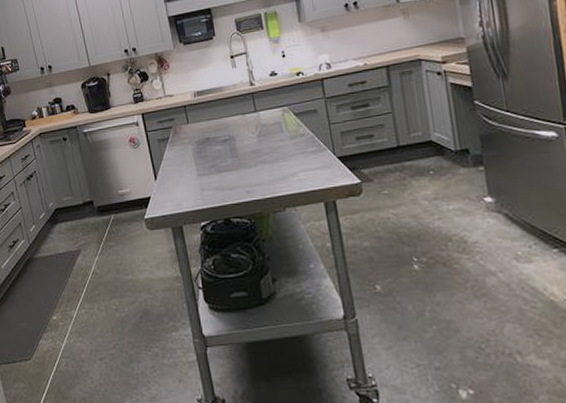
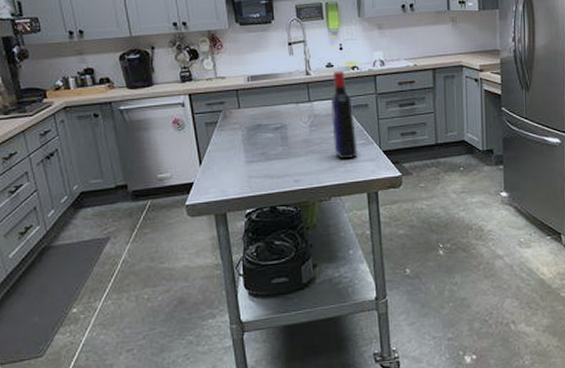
liquor bottle: none [277,77,310,168] -> present [331,70,358,160]

